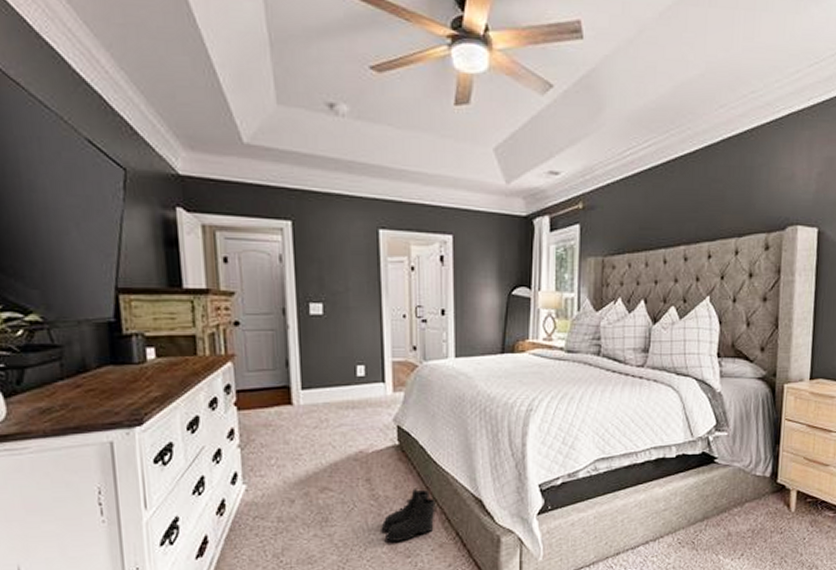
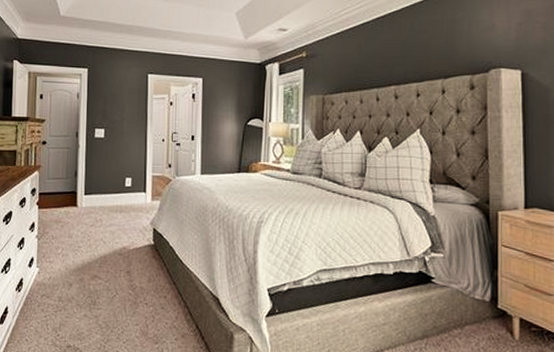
boots: present [381,488,437,542] -> none [136,282,181,329]

